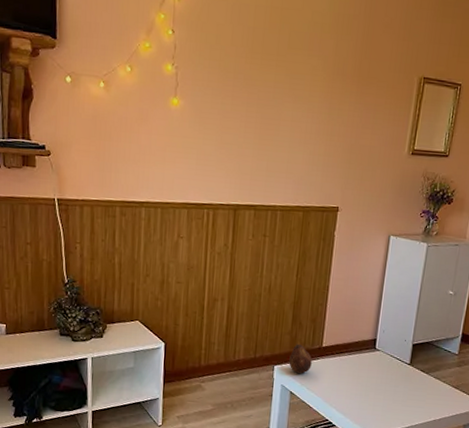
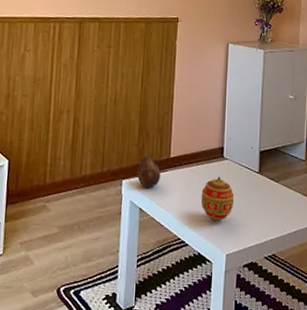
decorative egg: none [350,366,384,407] -> present [201,177,235,222]

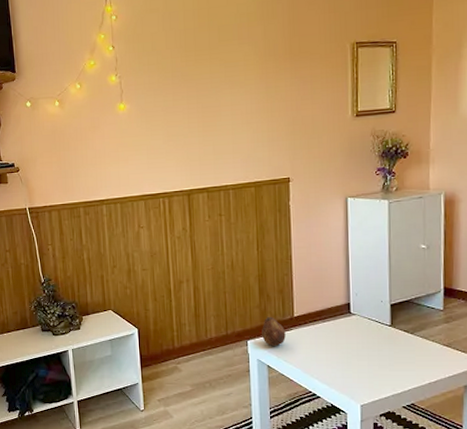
decorative egg: present [201,177,235,222] -> none [329,332,366,375]

